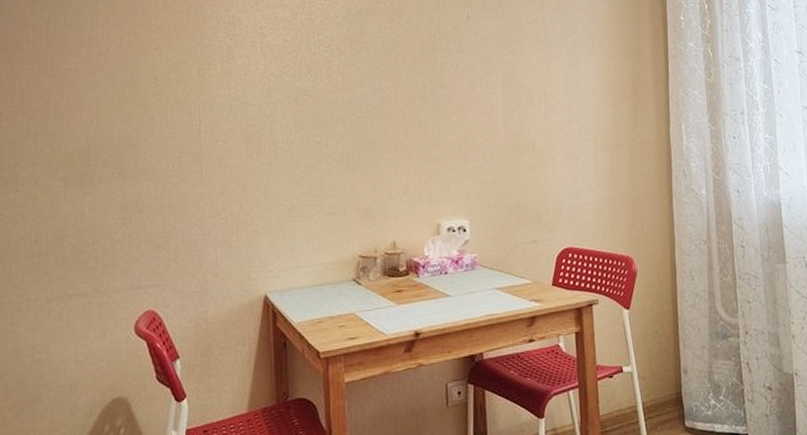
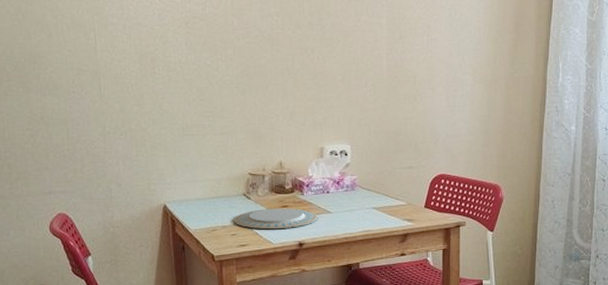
plate: none [342,293,436,319] -> present [233,208,318,230]

